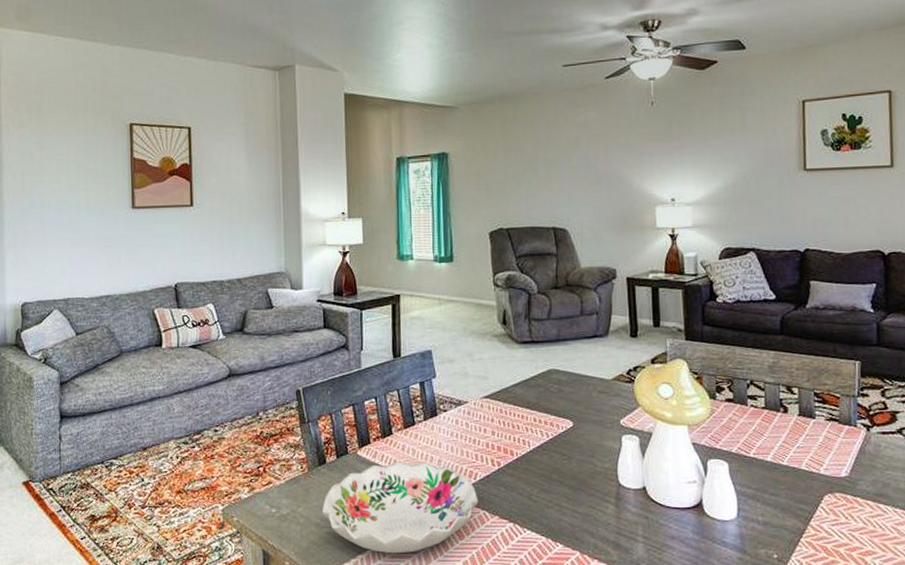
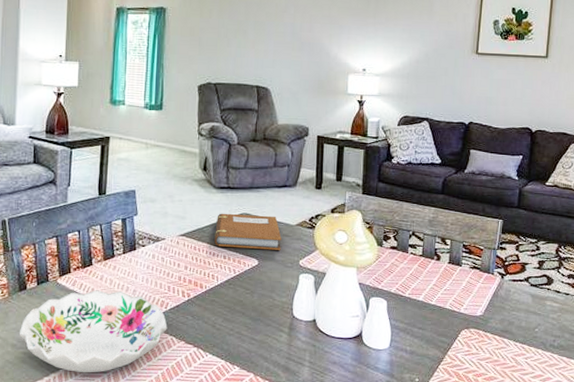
notebook: none [521,370,598,409] -> present [214,213,282,250]

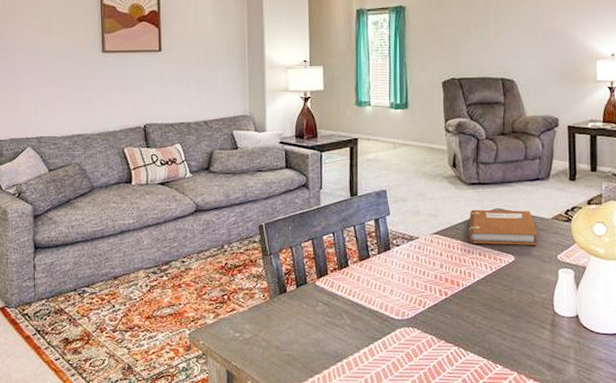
decorative bowl: present [19,290,168,373] -> none [282,291,427,374]

